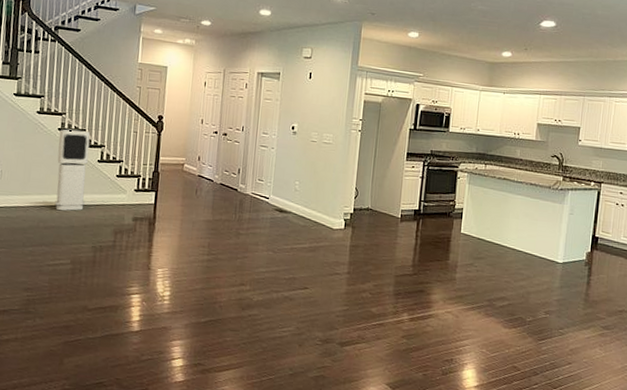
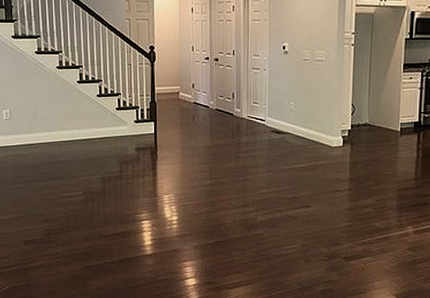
air purifier: present [54,129,90,211] -> none [58,66,90,146]

